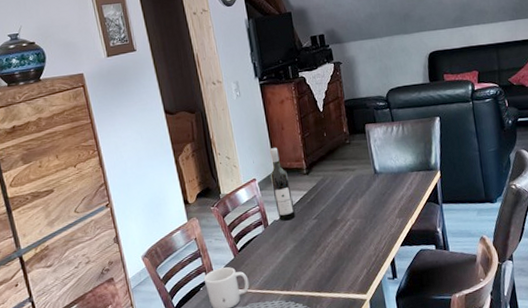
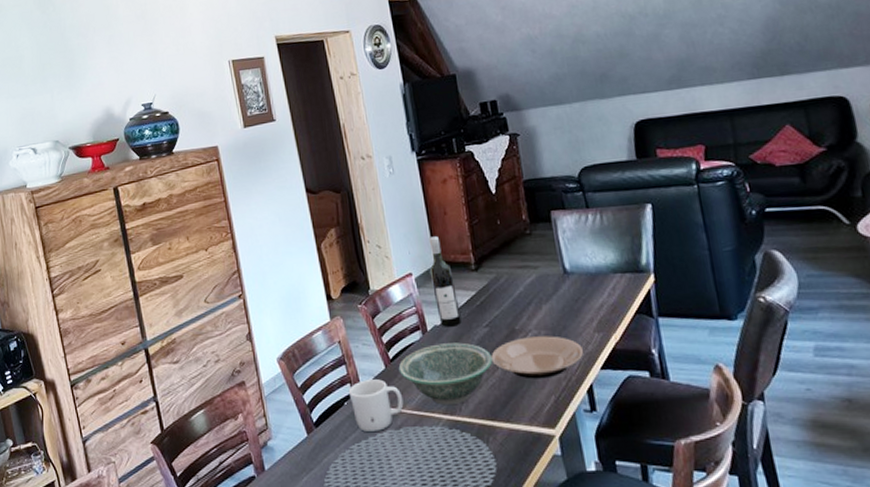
bowl: none [245,232,320,284] -> present [398,342,493,406]
plate: none [318,222,389,258] -> present [491,336,584,379]

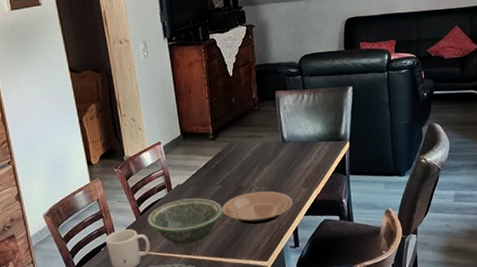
bottle: present [428,235,462,327] -> none [175,110,200,186]

